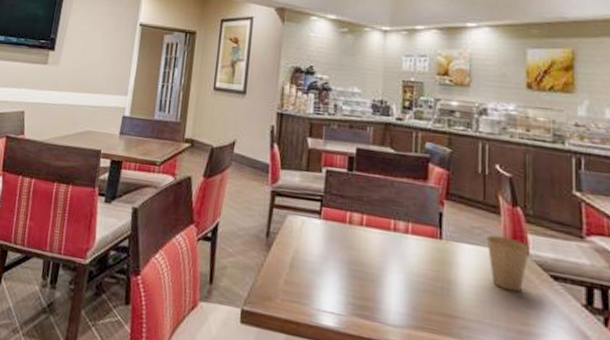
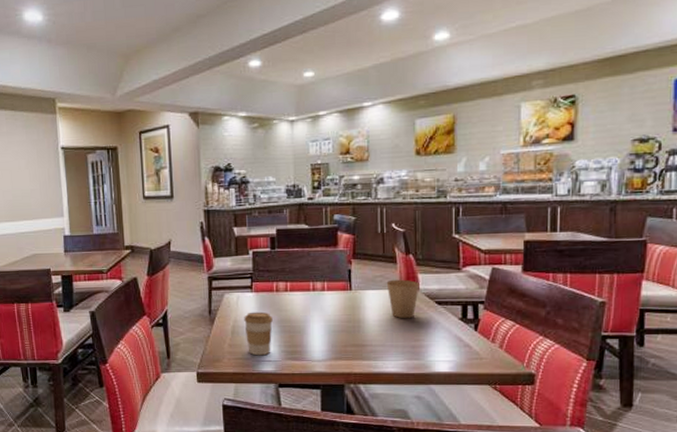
coffee cup: none [306,243,342,304] -> present [244,311,273,356]

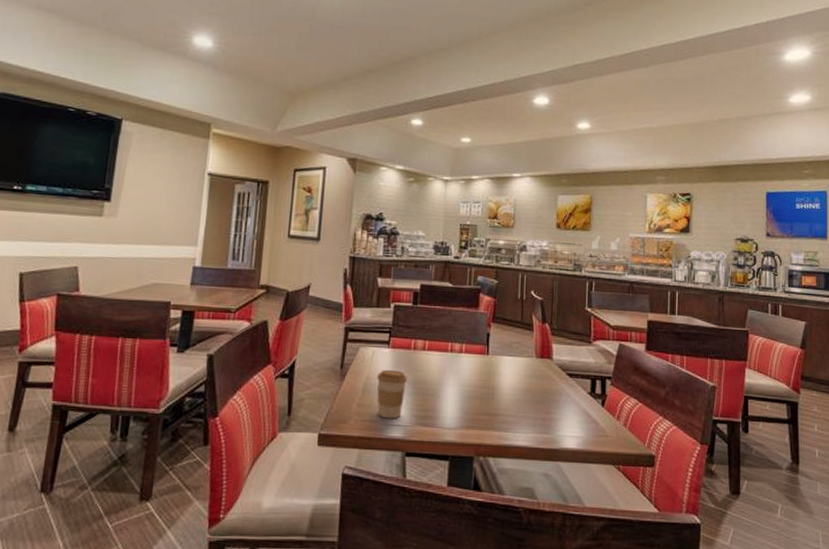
paper cup: present [386,279,419,319] -> none [522,347,553,390]

